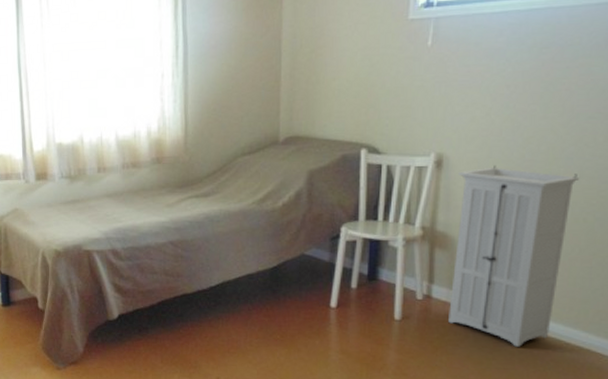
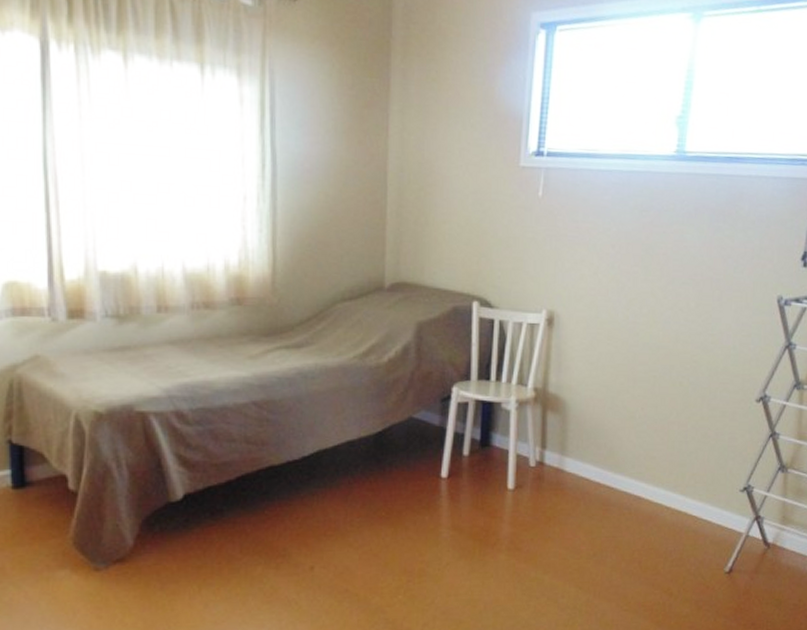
storage cabinet: present [448,165,579,347] -> none [561,326,675,513]

